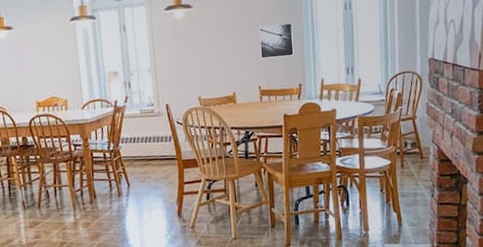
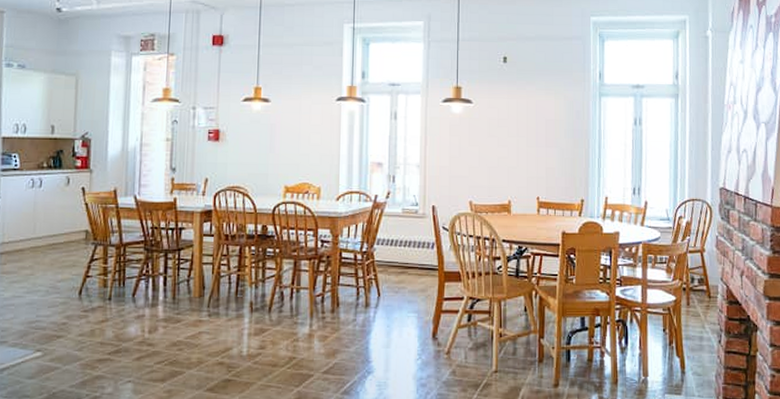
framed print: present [258,22,294,59] -> none [542,131,579,168]

